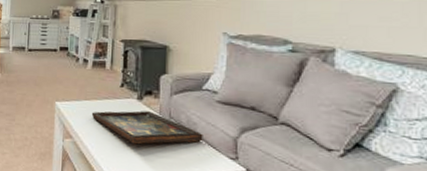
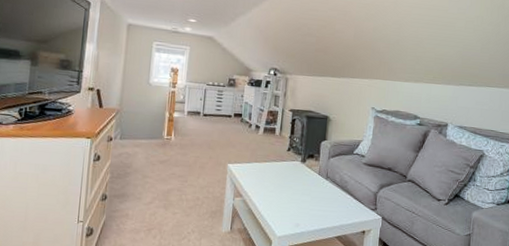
decorative tray: present [91,111,203,145] -> none [260,171,352,201]

